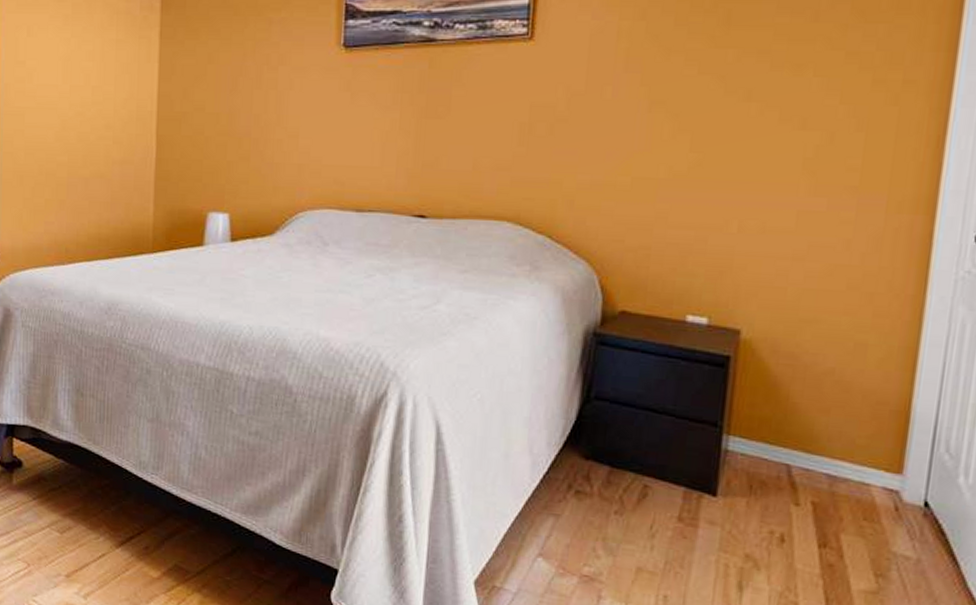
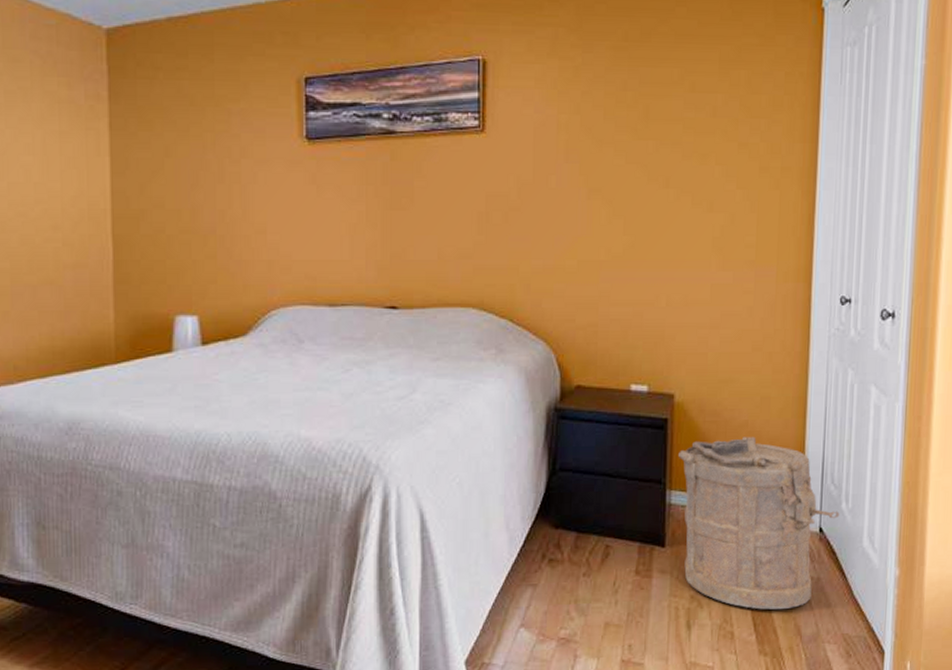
laundry hamper: none [739,384,955,589] -> present [679,436,840,610]

